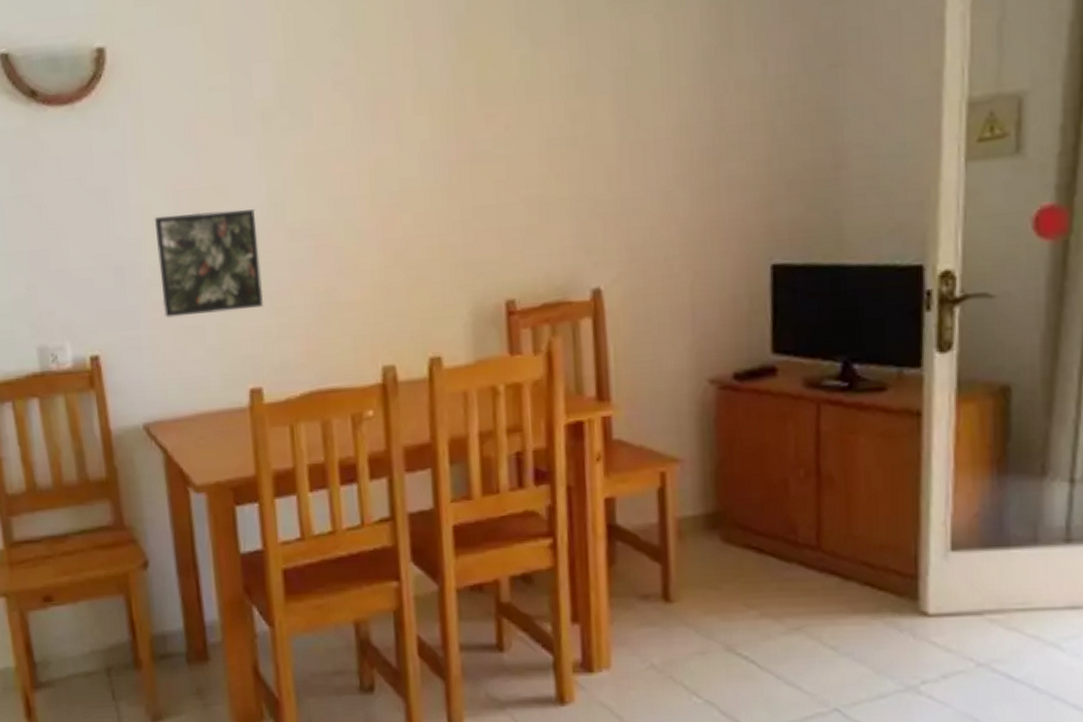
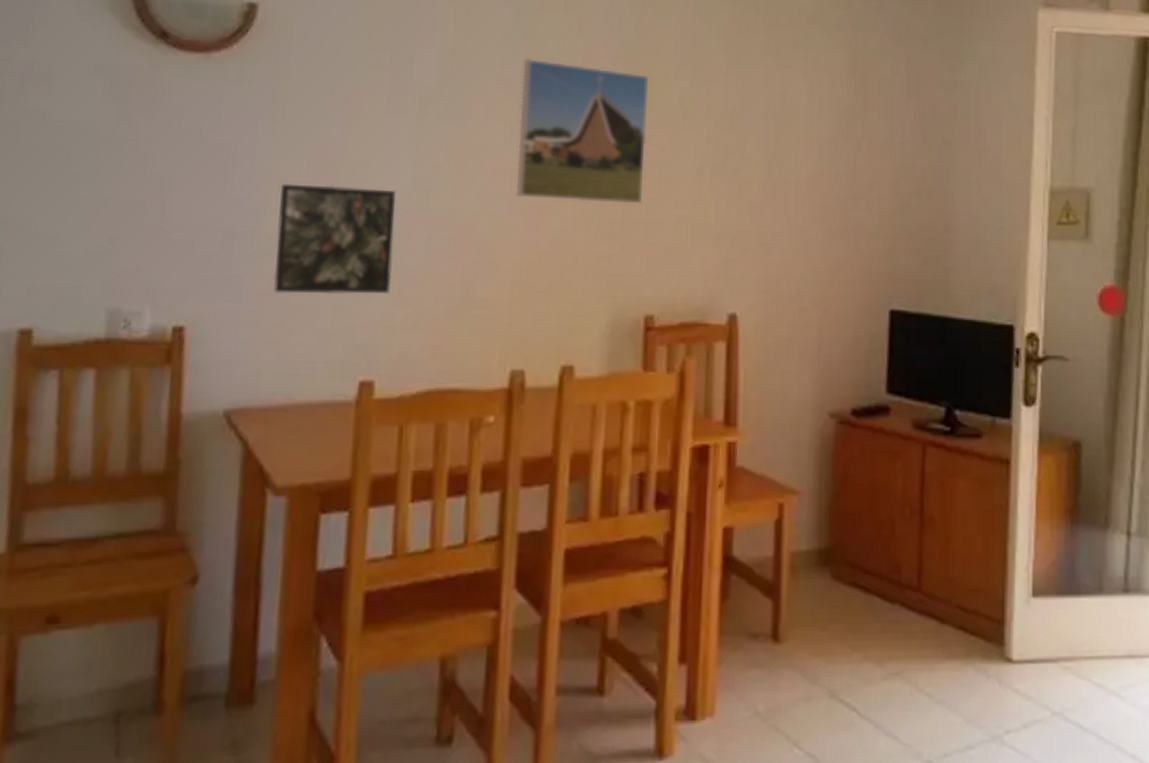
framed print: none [355,49,491,198] -> present [515,59,649,204]

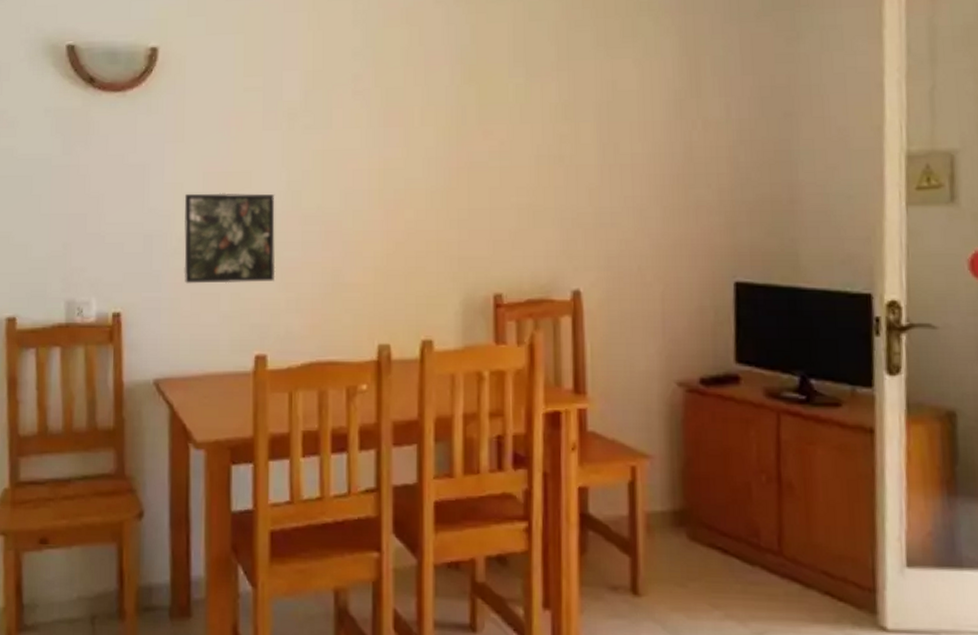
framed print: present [515,59,649,204] -> none [373,71,487,195]

